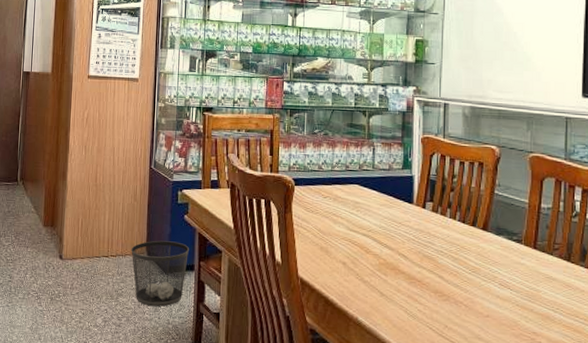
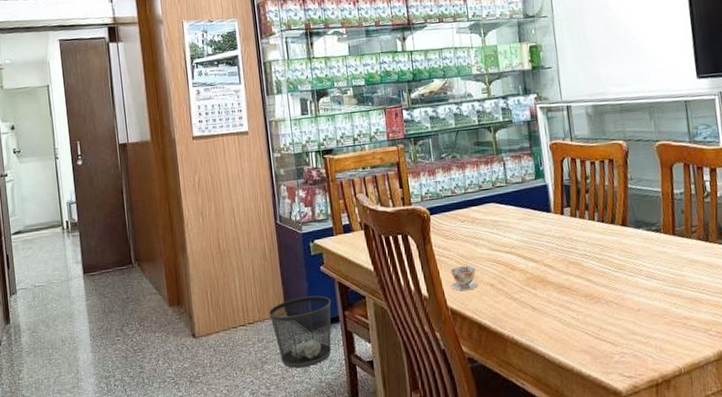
teacup: none [304,239,332,264] -> present [450,265,479,291]

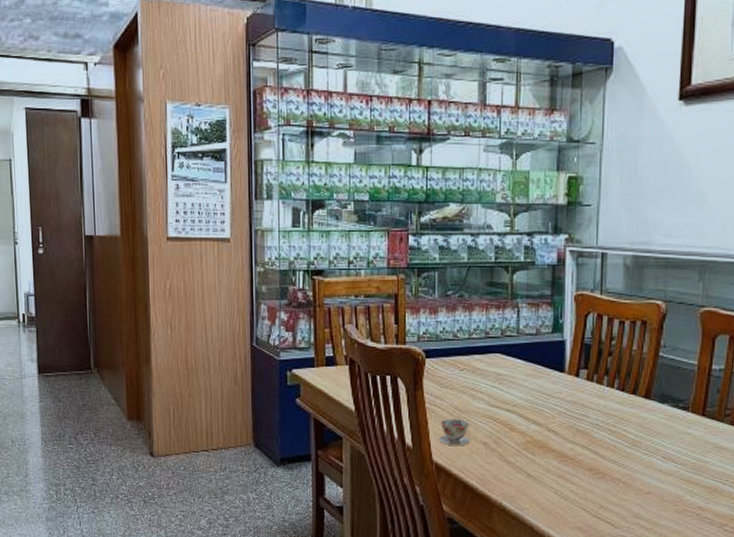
waste bin: present [269,295,332,368] -> none [235,429,305,503]

